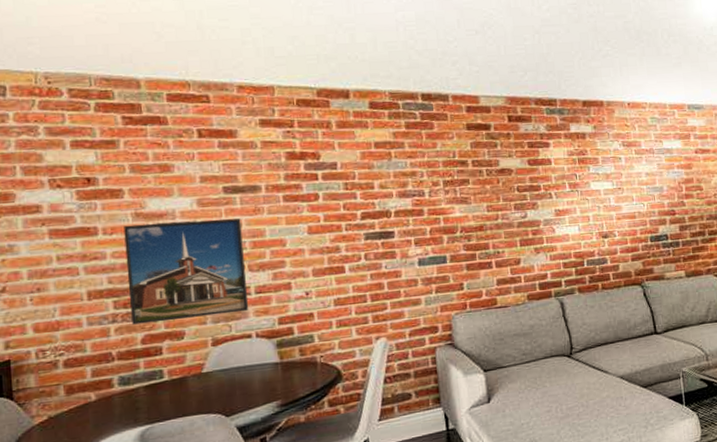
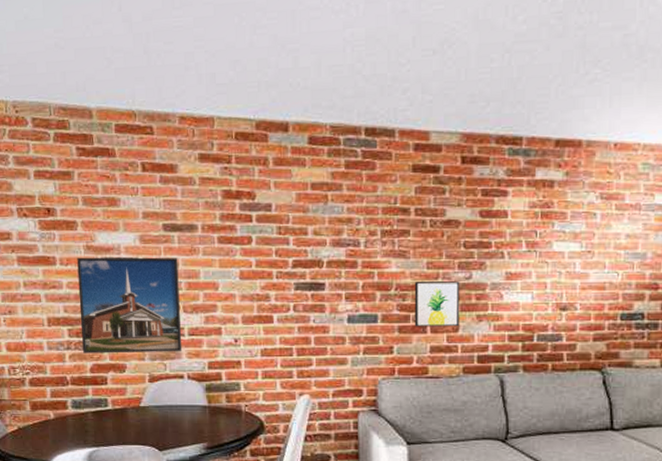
wall art: none [477,220,521,264] -> present [414,281,460,327]

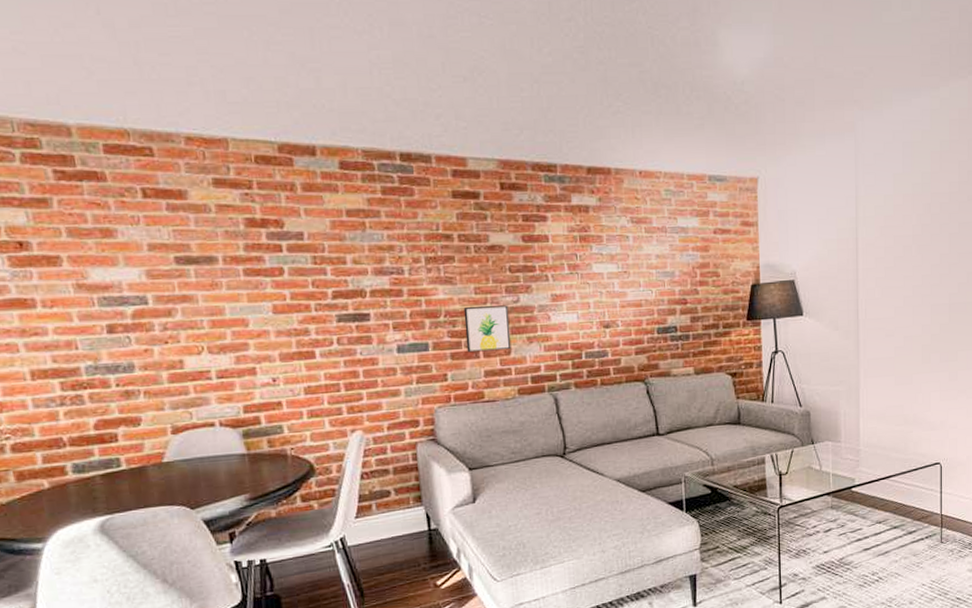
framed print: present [77,257,183,353] -> none [64,294,211,409]

